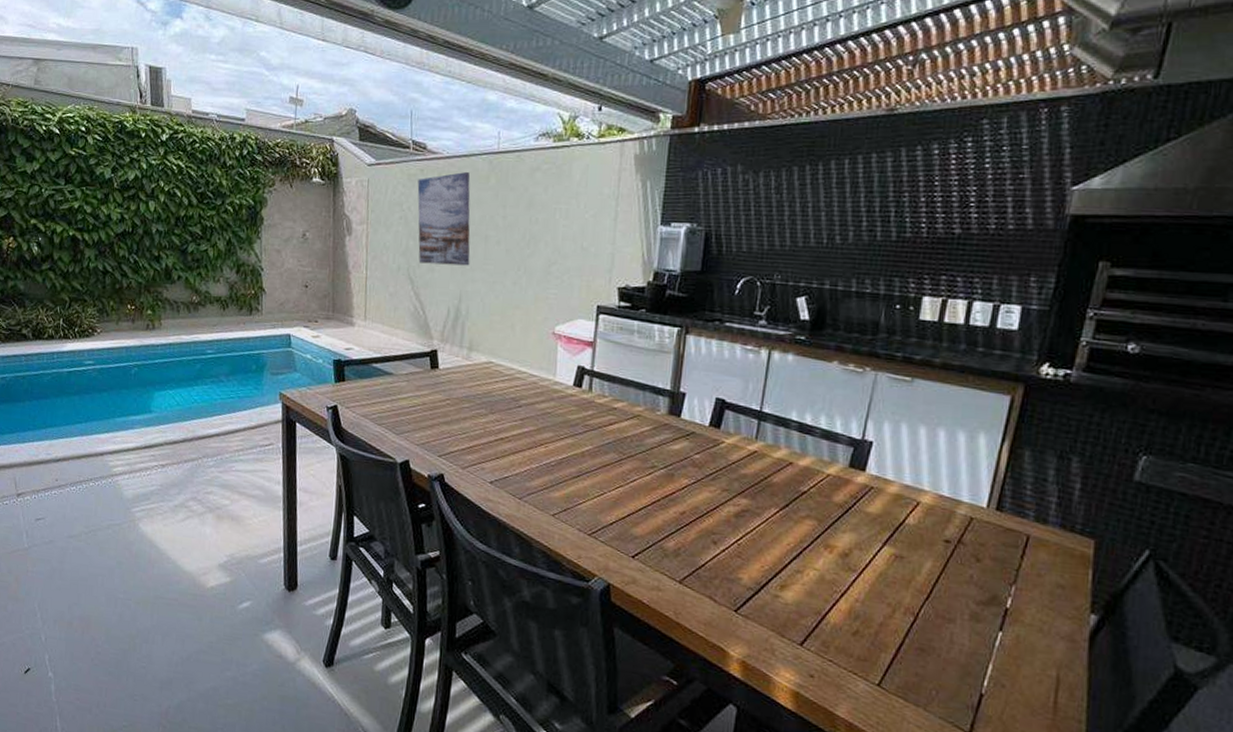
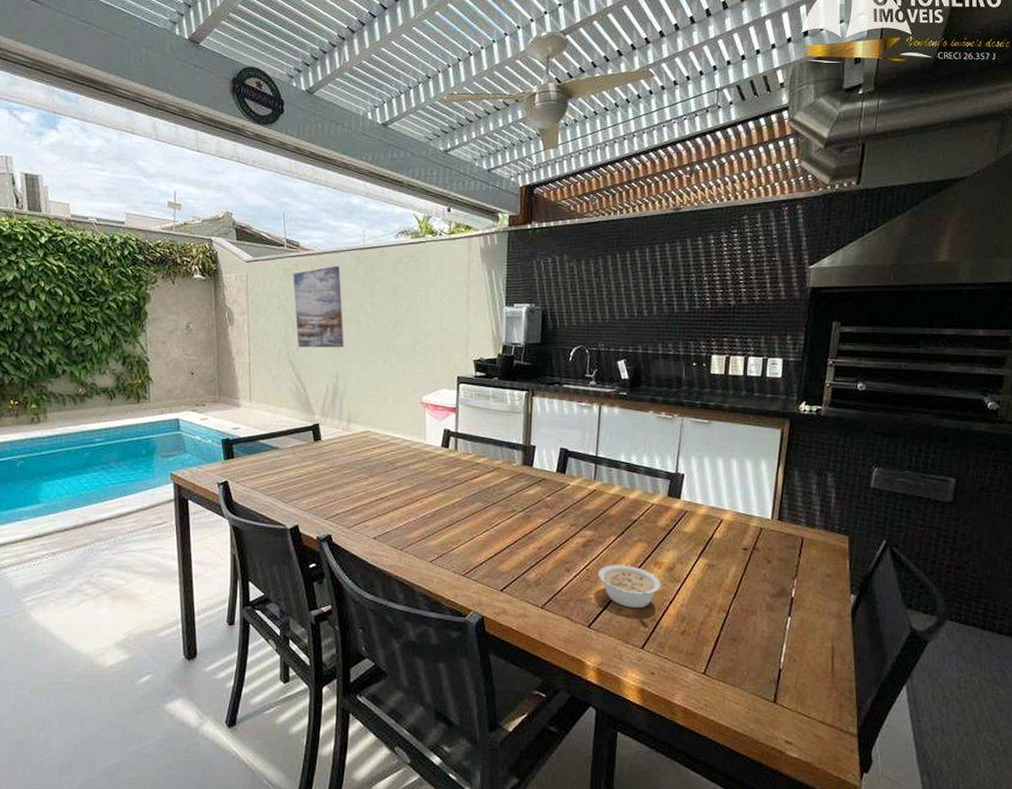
legume: none [752,541,832,598] -> present [598,565,661,609]

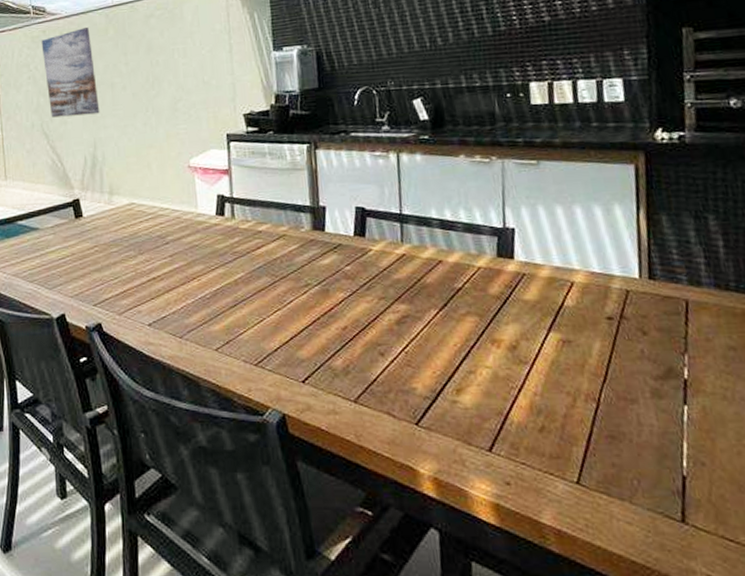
legume: present [598,565,661,609] -> none [420,344,504,400]

